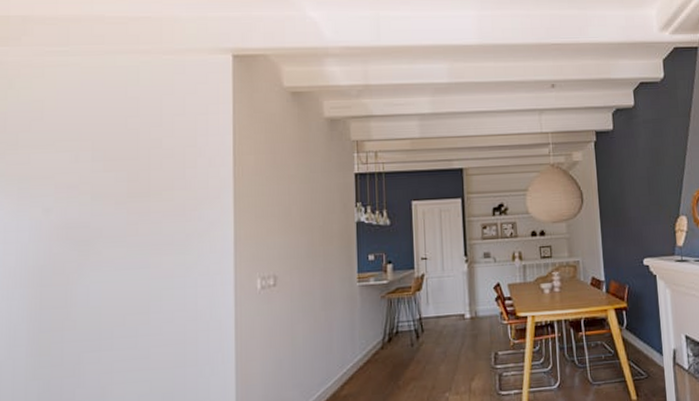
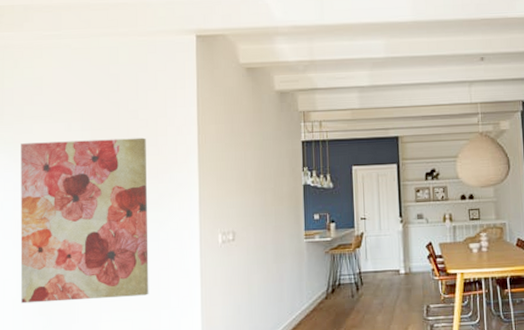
wall art: none [10,170,173,367] -> present [20,137,149,304]

